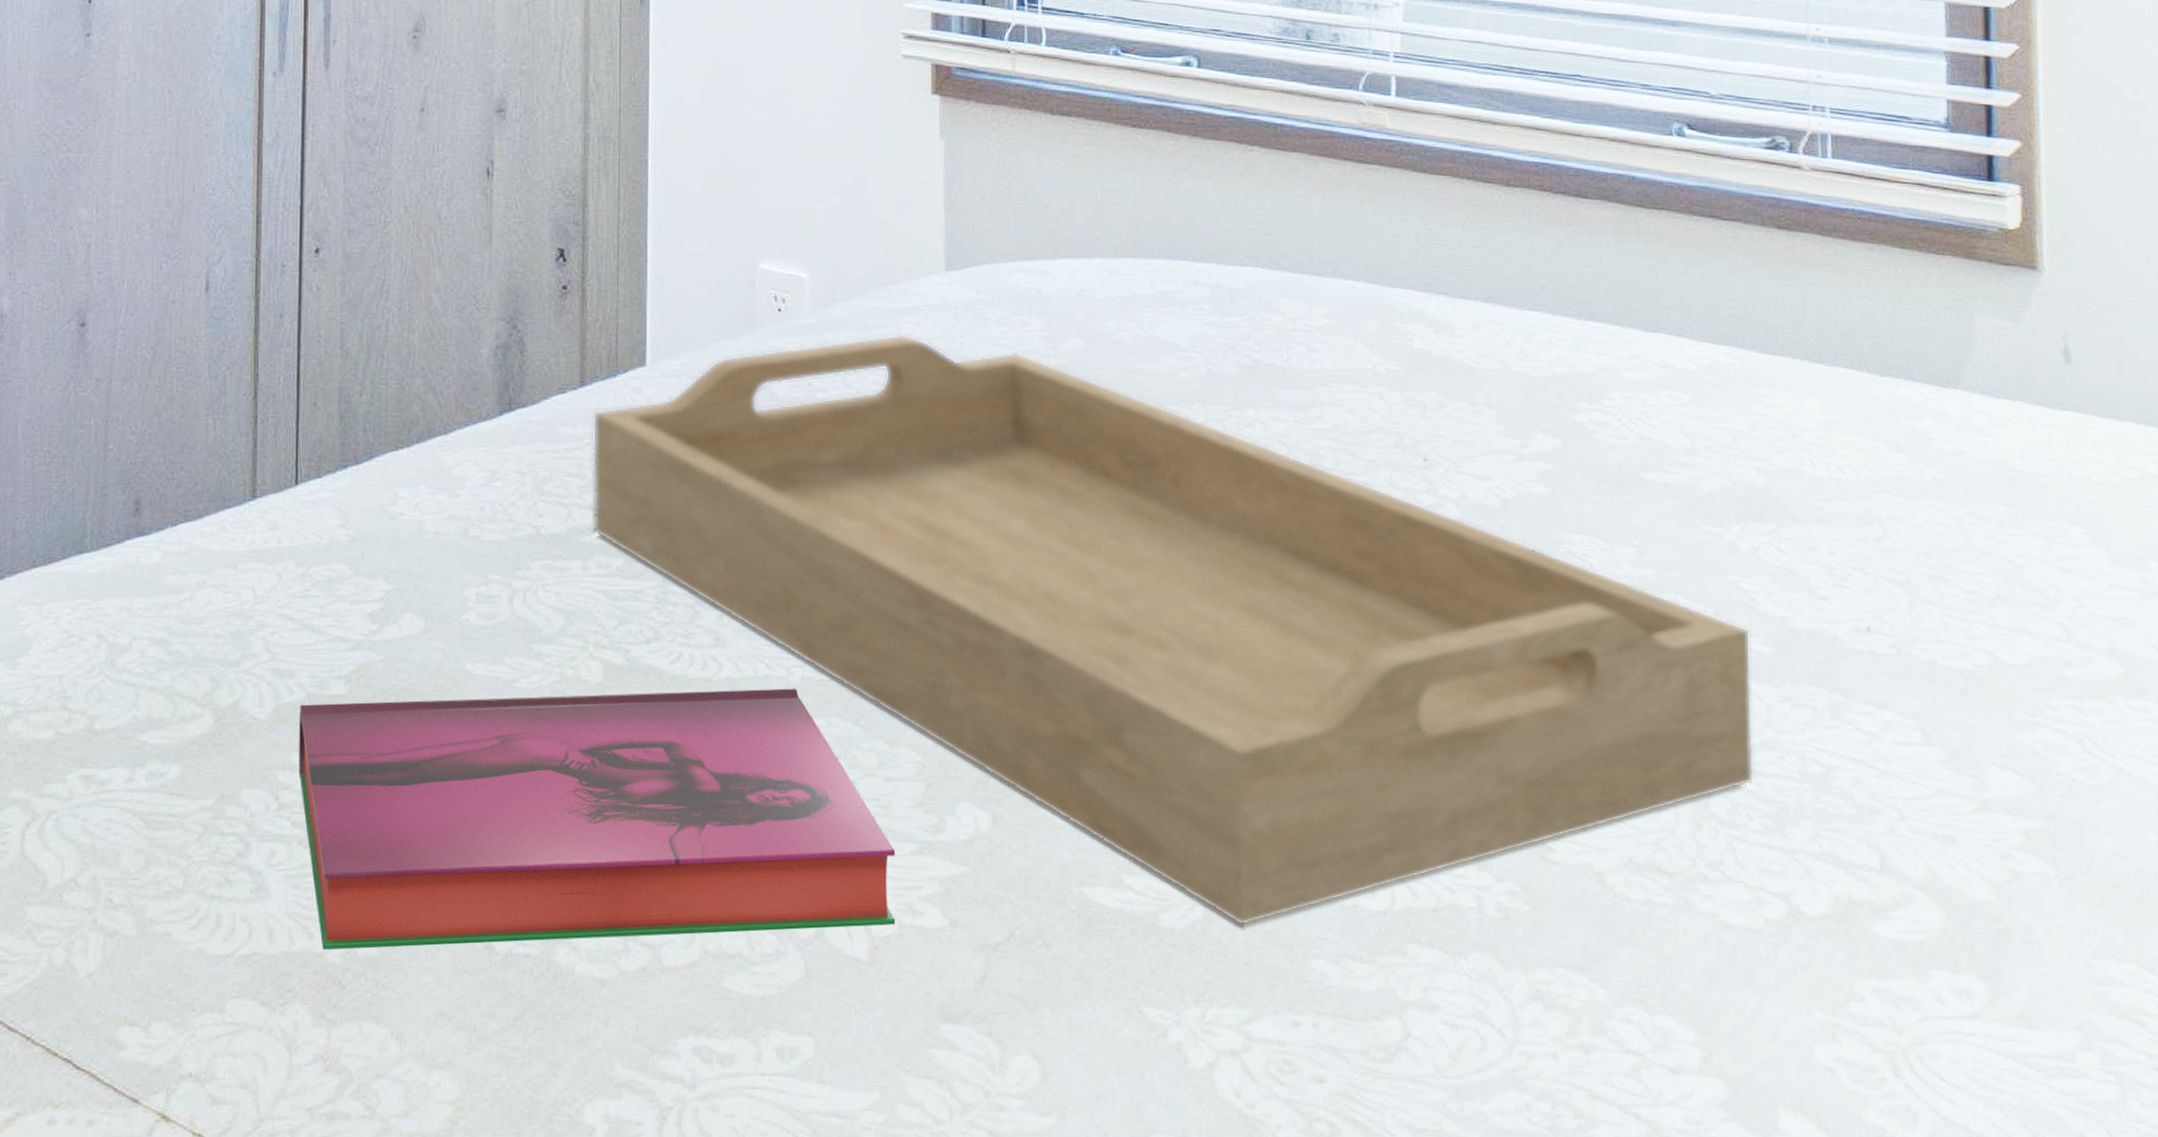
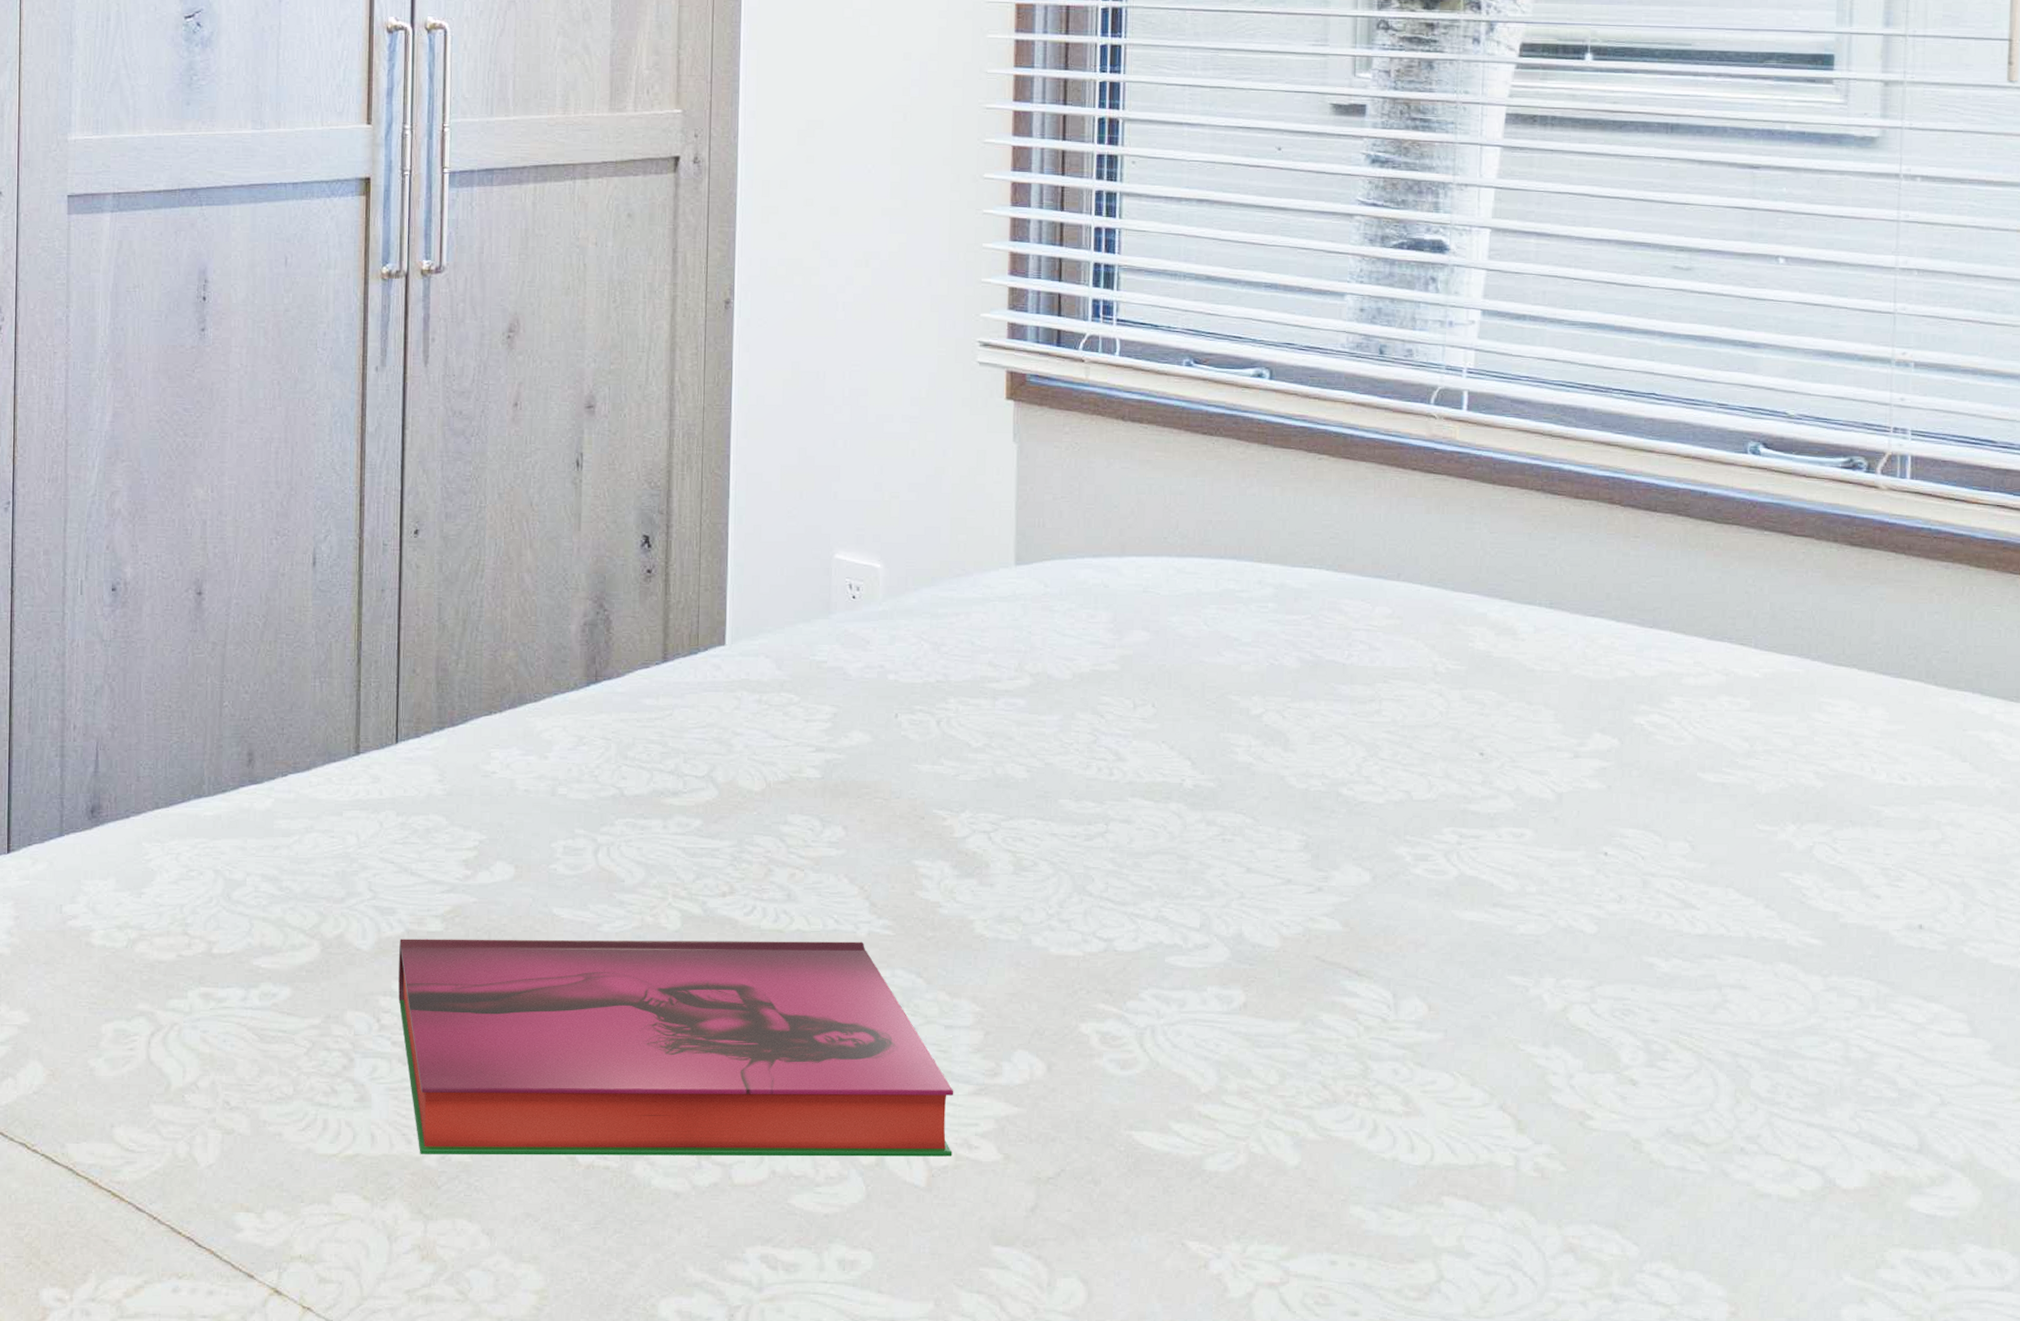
serving tray: present [592,334,1754,926] -> none [673,623,1800,1173]

